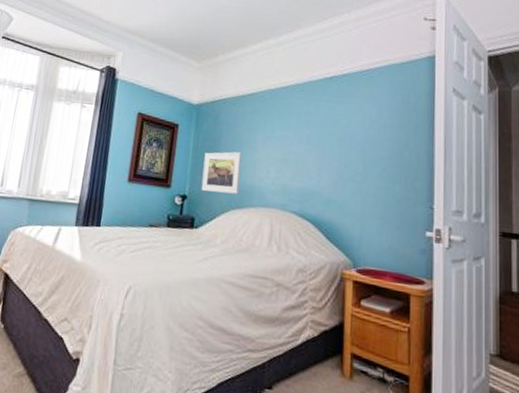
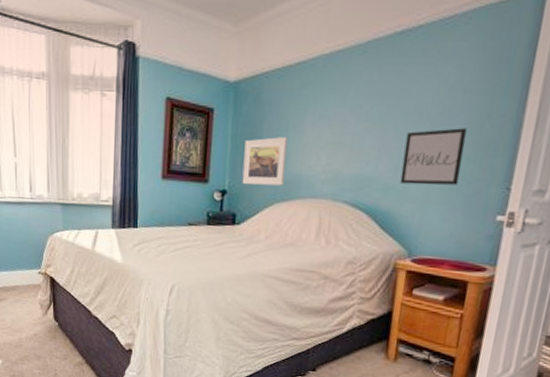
wall art: none [339,154,391,203] -> present [400,128,468,186]

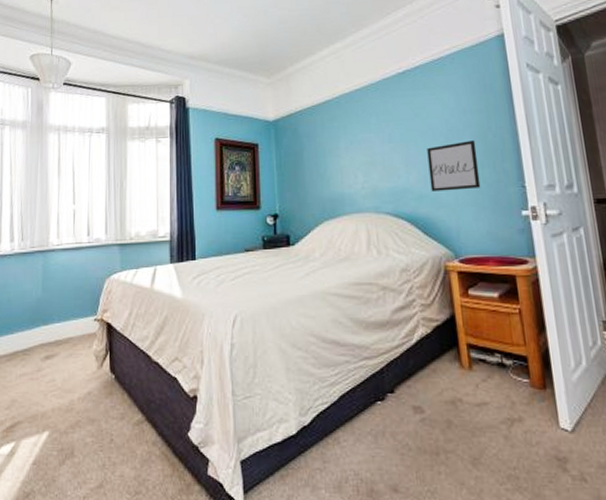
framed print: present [242,137,288,186] -> none [289,162,330,208]

